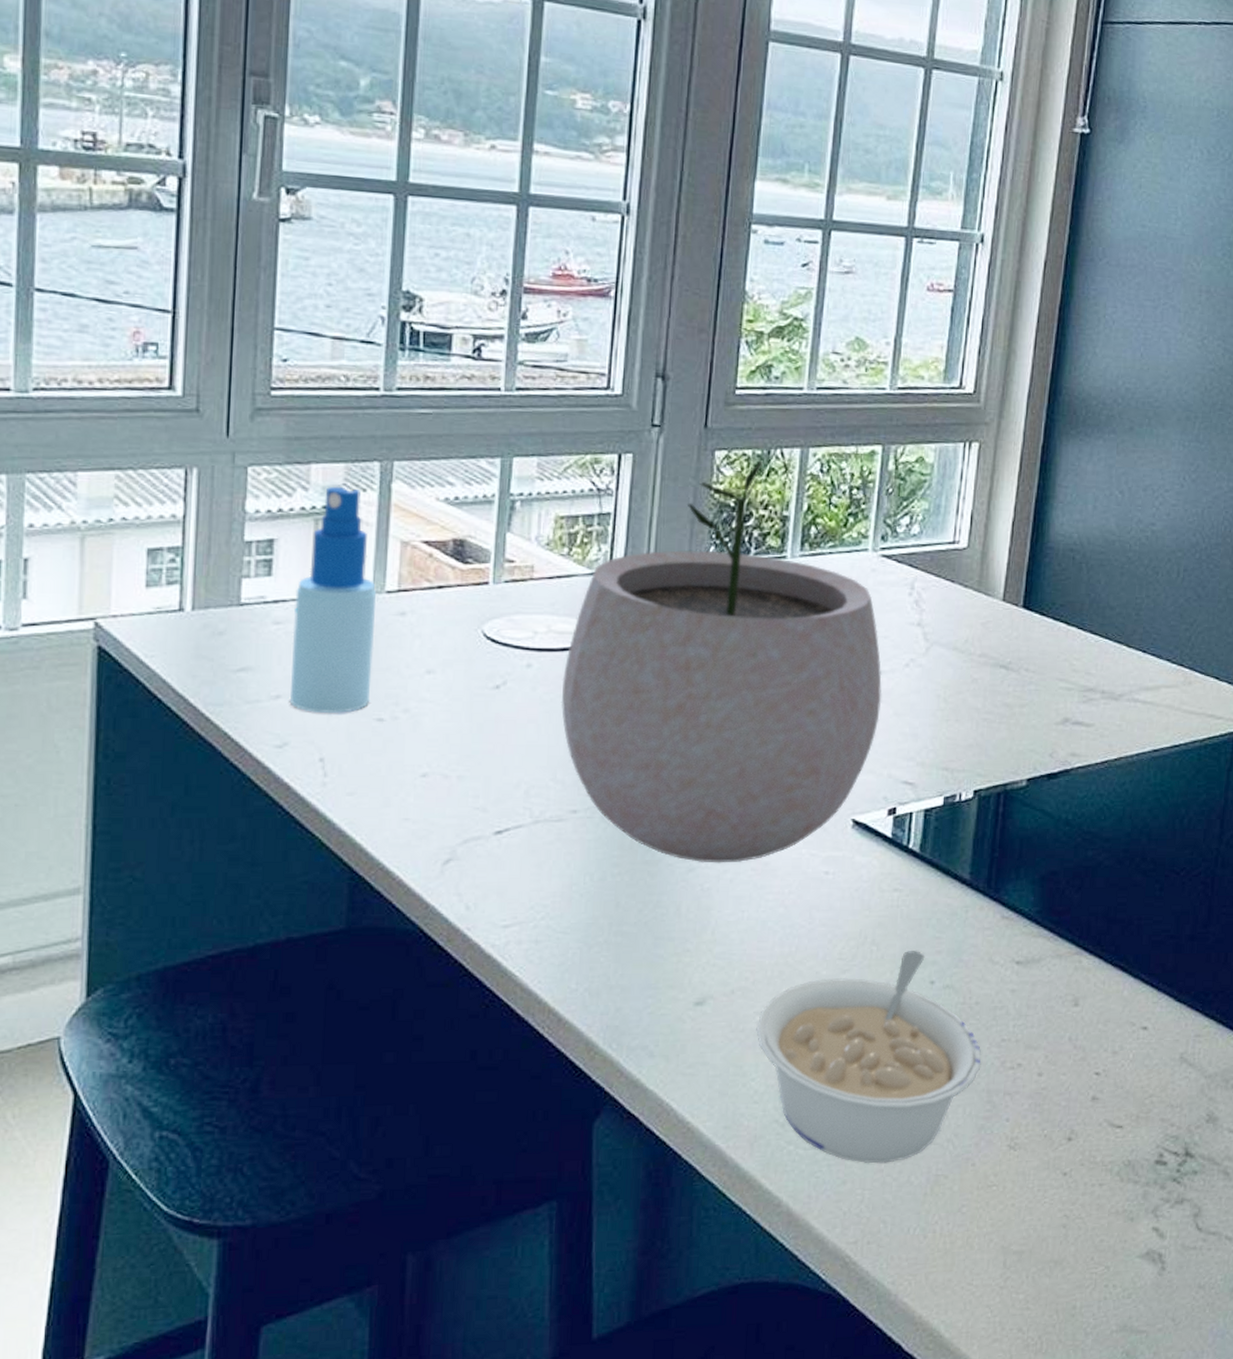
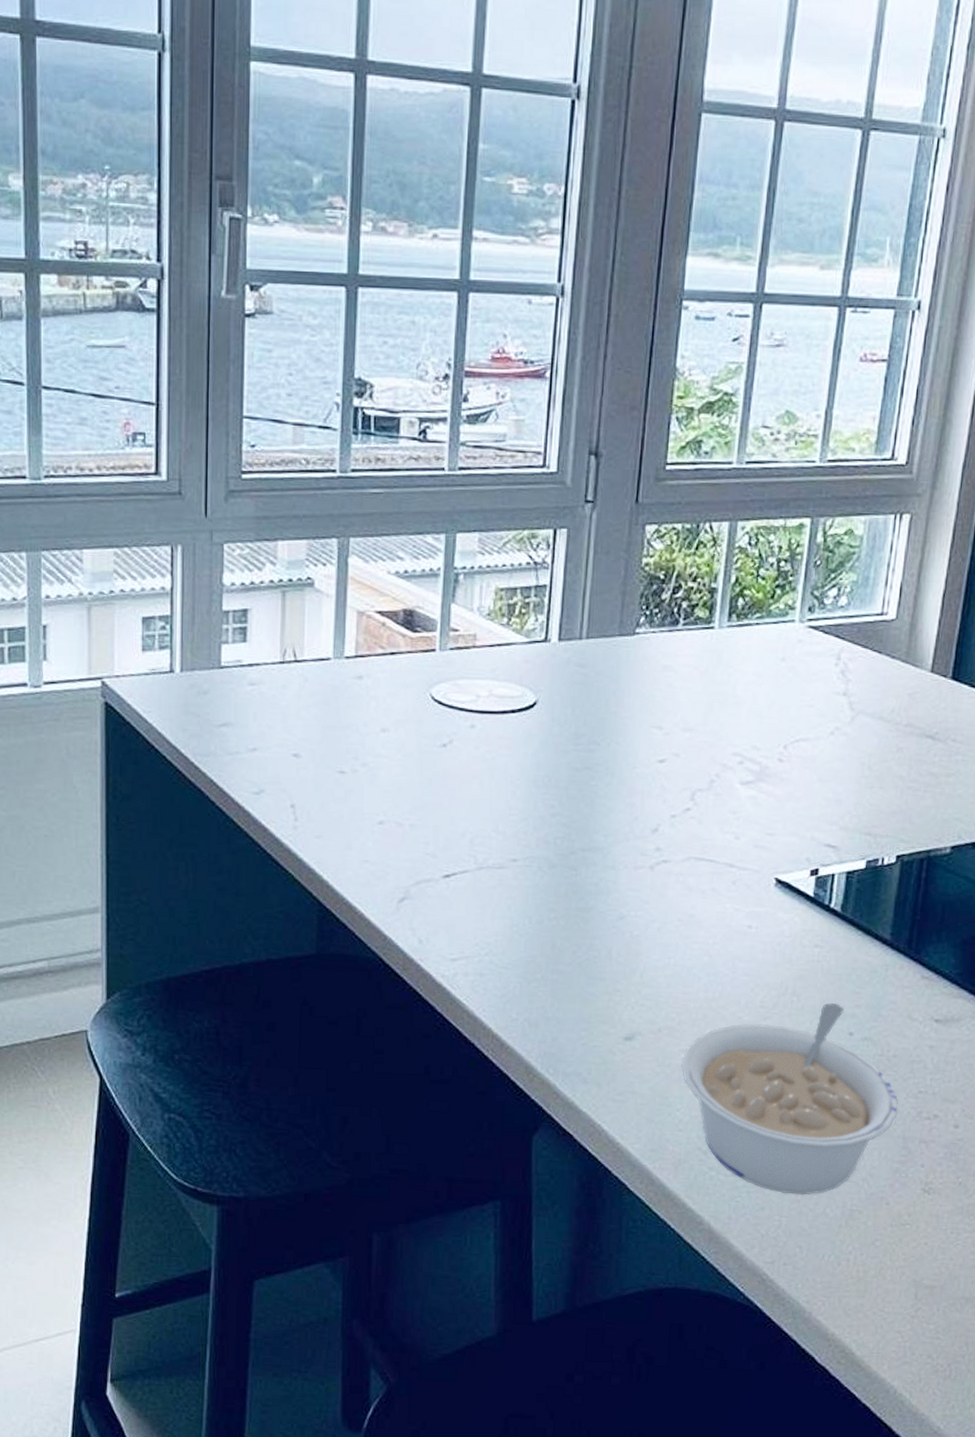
spray bottle: present [289,486,377,714] -> none [264,561,337,766]
plant pot: present [561,460,882,863] -> none [501,534,807,913]

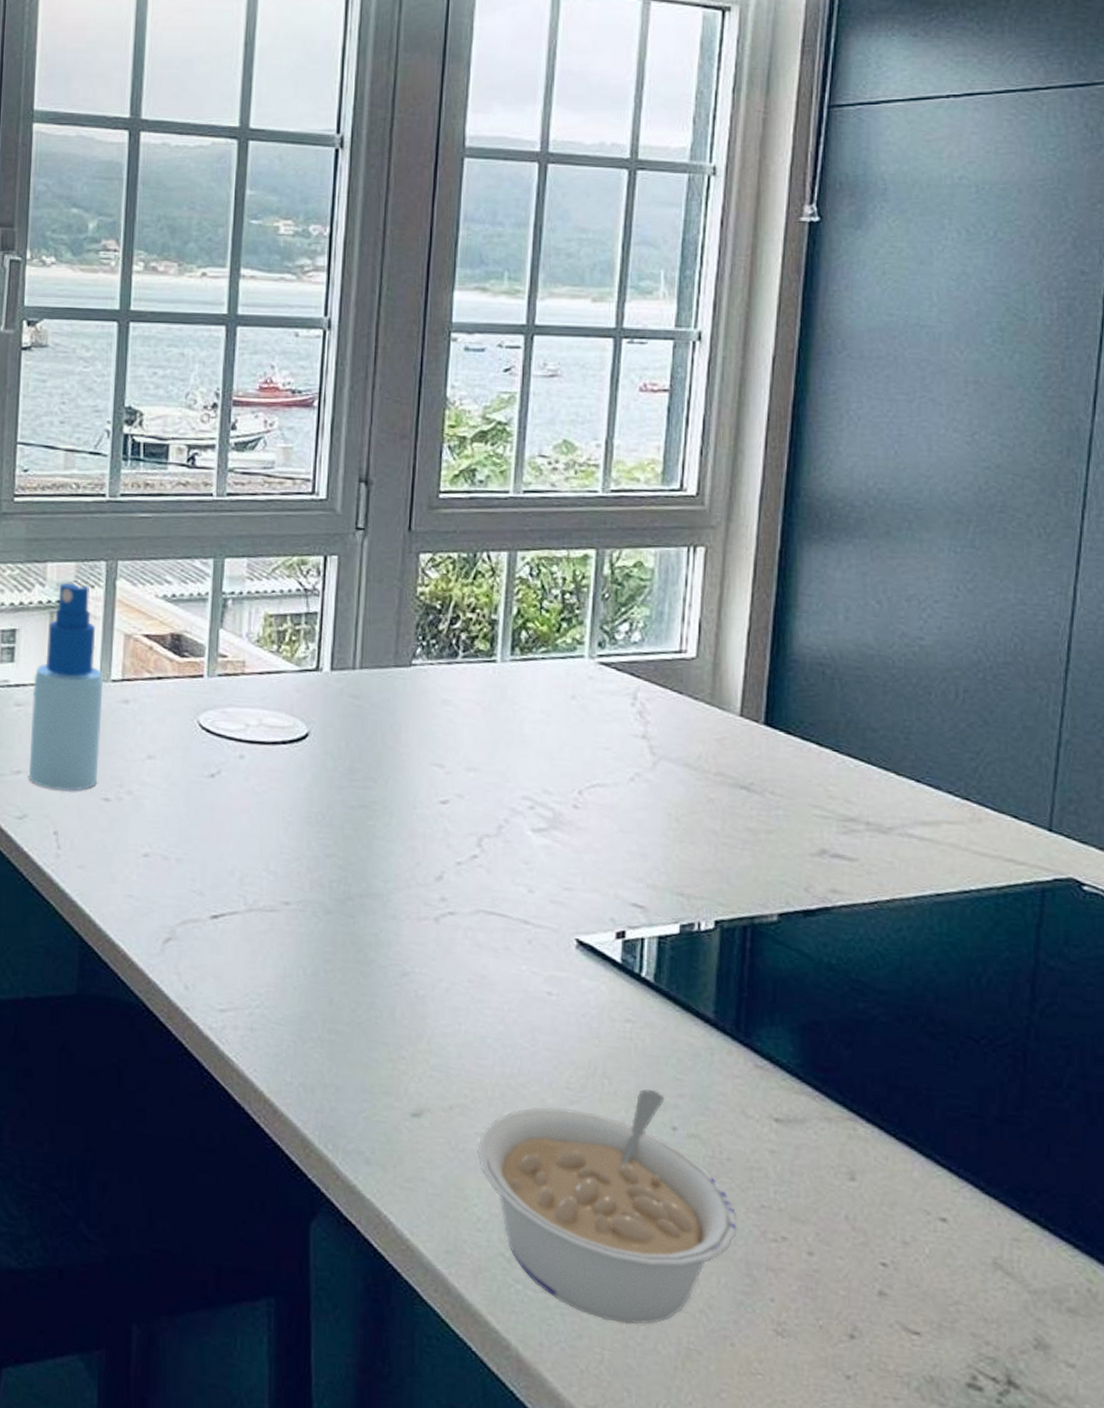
spray bottle: none [264,561,337,766] -> present [28,582,104,792]

